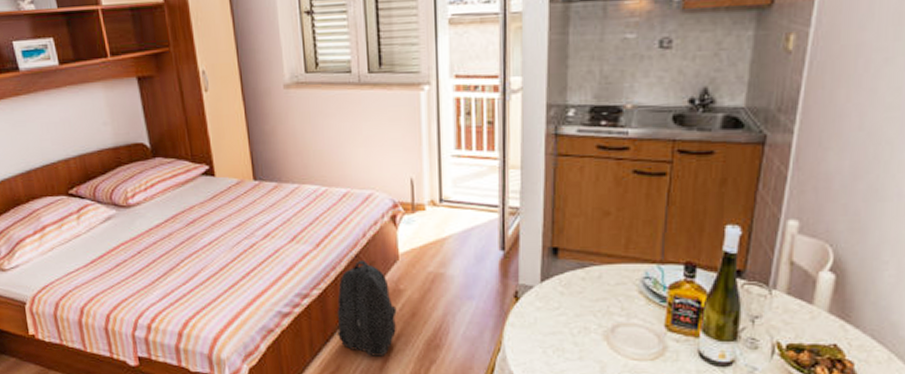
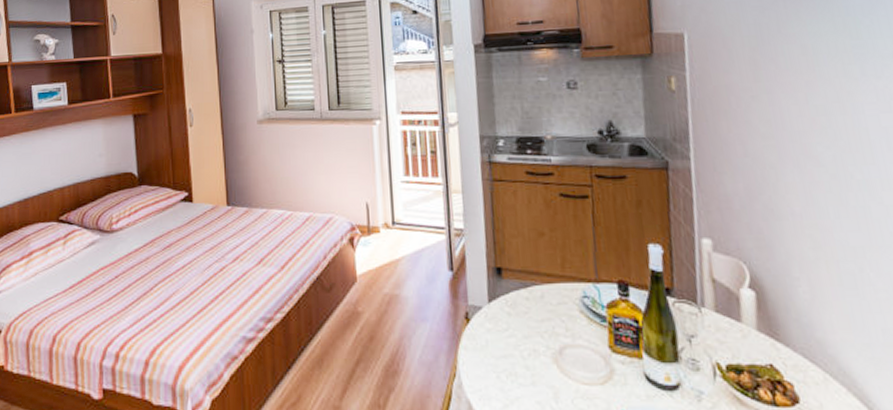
backpack: present [336,259,397,356] -> none [298,281,356,385]

